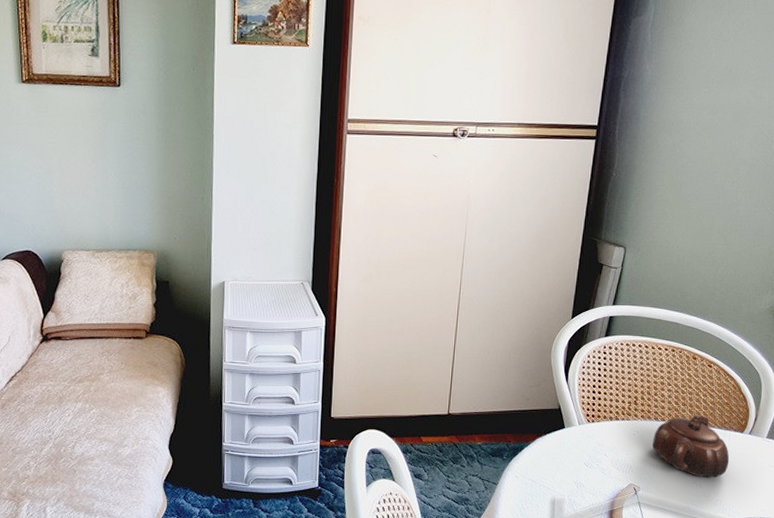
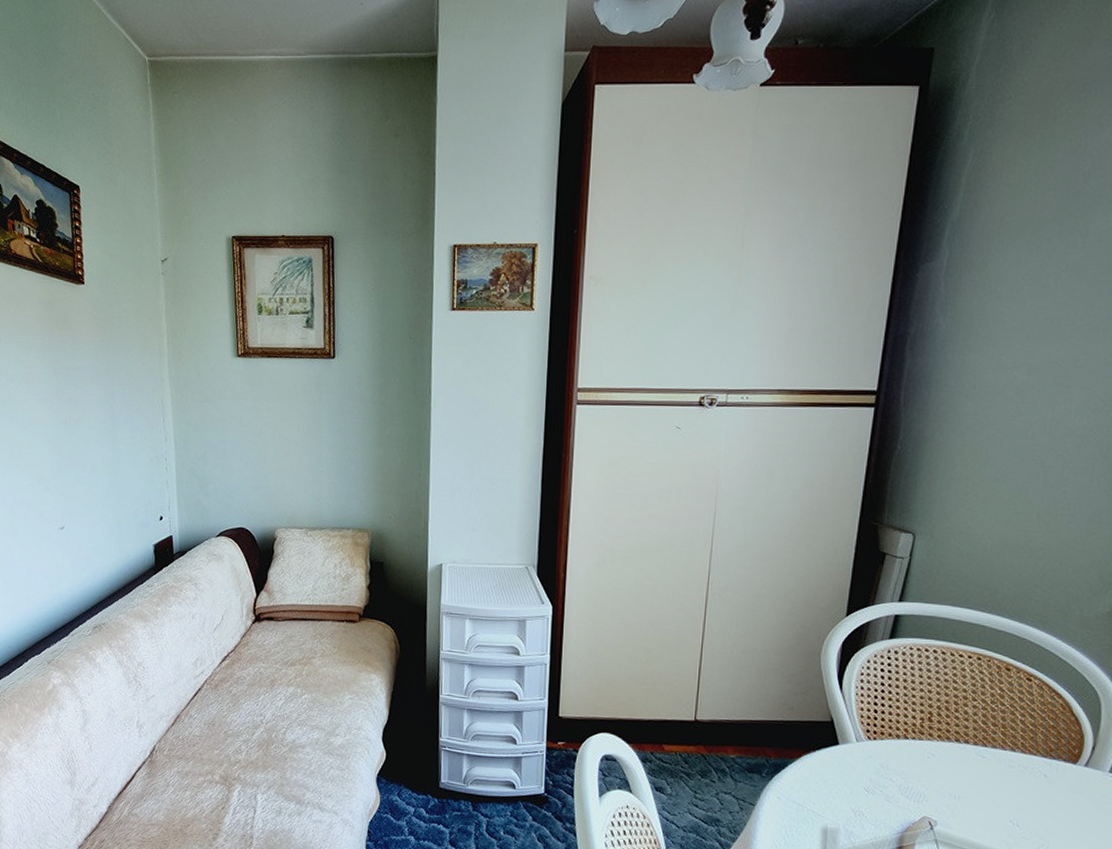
teapot: present [652,414,730,478] -> none [953,738,1058,817]

